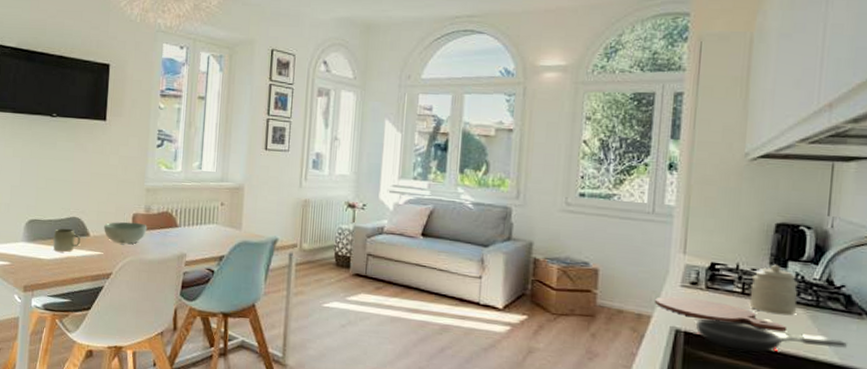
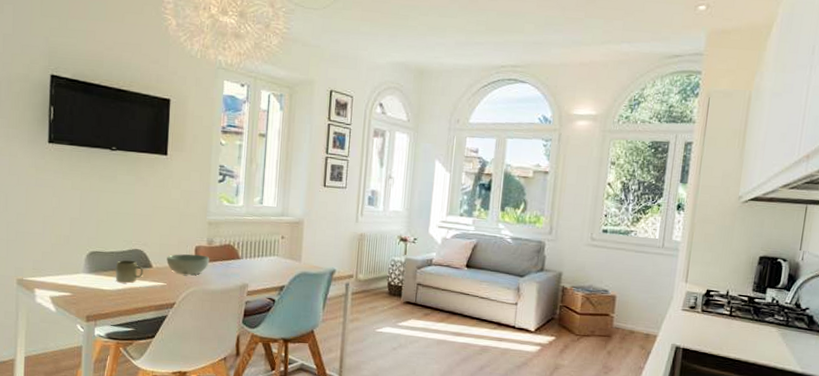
cutting board: present [654,296,788,332] -> none [660,318,763,347]
frying pan: present [696,319,847,354] -> none [692,337,807,366]
jar: present [749,264,799,316] -> none [735,291,774,334]

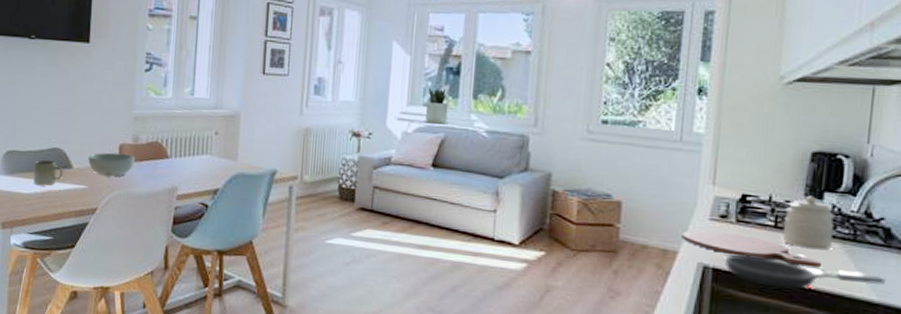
planter: none [459,200,481,233] -> present [423,87,448,125]
cutting board: none [660,318,763,347] -> present [680,230,822,268]
frying pan: none [692,337,807,366] -> present [725,254,885,291]
jar: none [735,291,774,334] -> present [782,195,836,251]

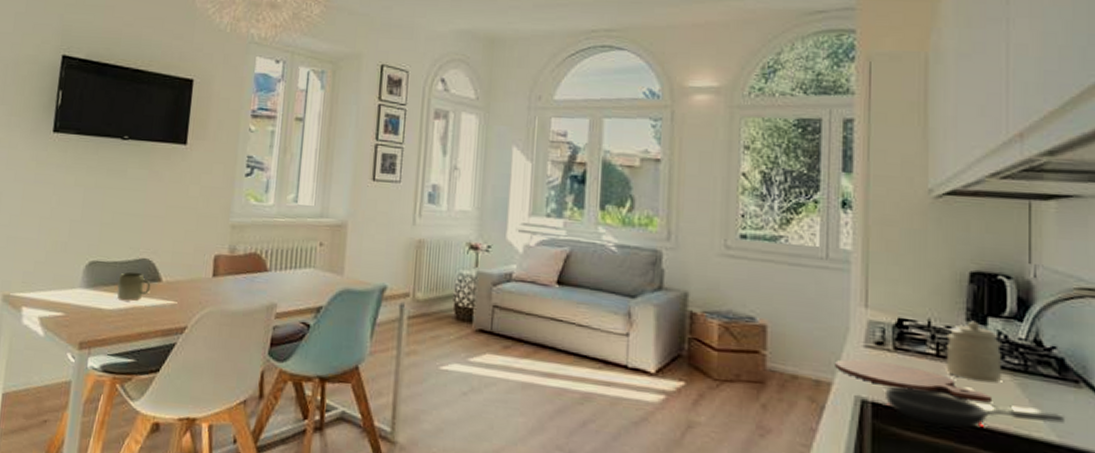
bowl: present [88,152,135,177] -> none [179,264,231,292]
planter: present [423,87,448,125] -> none [546,196,574,238]

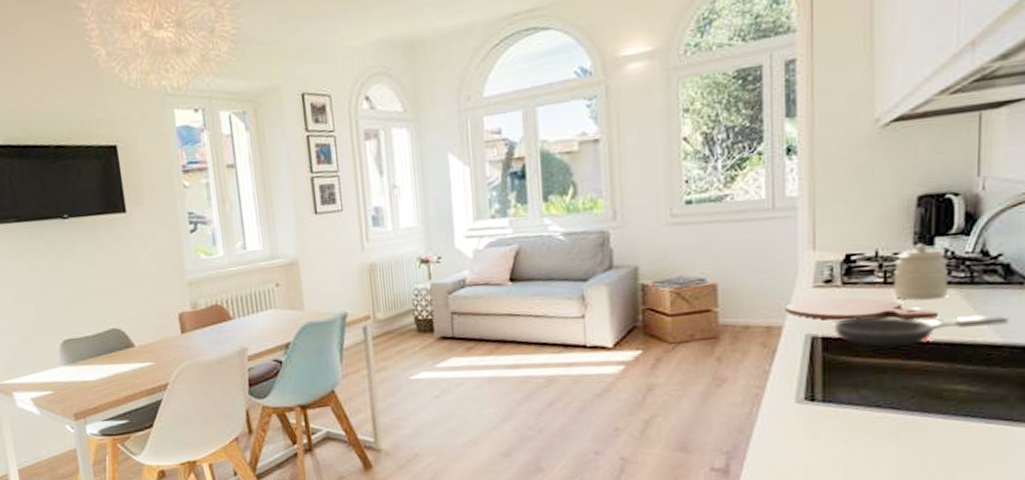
mug: present [117,271,151,302] -> none [94,342,126,371]

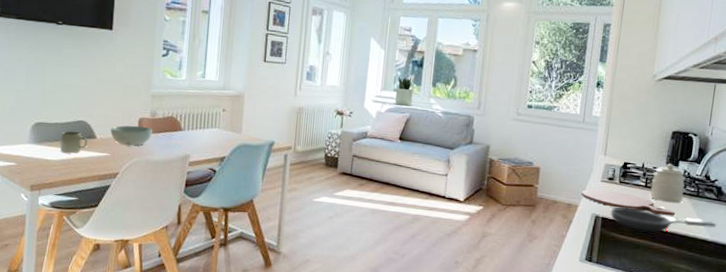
mug: none [94,342,126,371] -> present [59,131,88,154]
bowl: none [148,322,198,350] -> present [110,125,153,146]
planter: none [493,195,521,237] -> present [393,76,413,107]

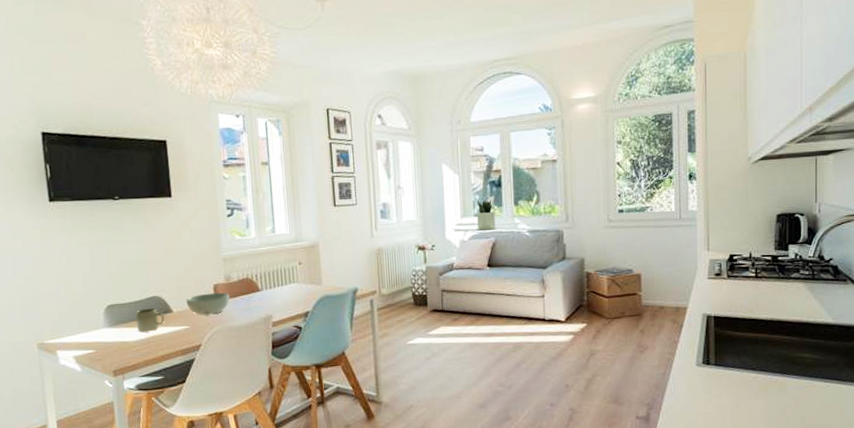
cutting board: present [580,189,676,216] -> none [688,286,792,305]
frying pan: present [611,207,716,234] -> none [723,302,837,326]
jar: present [650,163,686,204] -> none [762,249,798,291]

